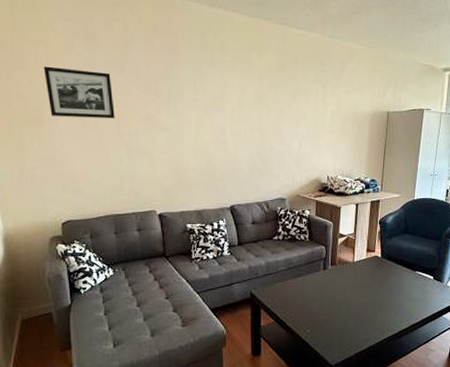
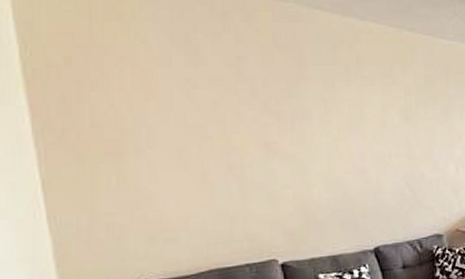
picture frame: present [43,66,115,119] -> none [128,86,224,148]

